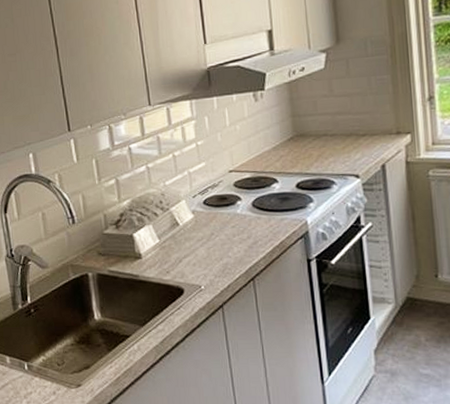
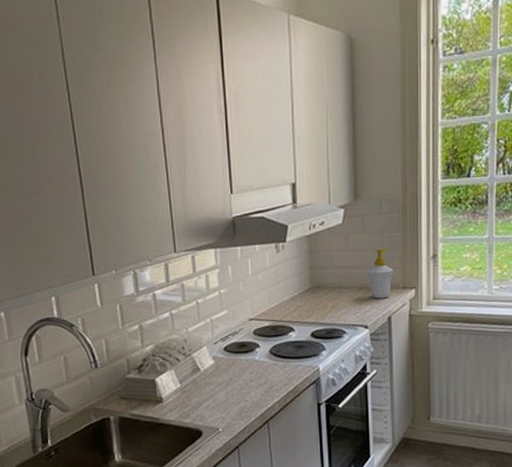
soap bottle: none [355,91,385,146] -> present [367,247,394,299]

